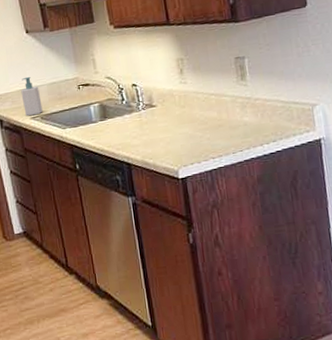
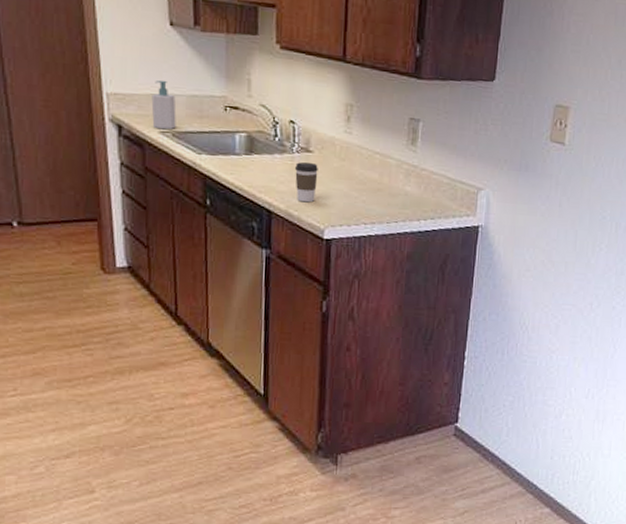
coffee cup: none [143,115,166,151] -> present [295,162,318,203]

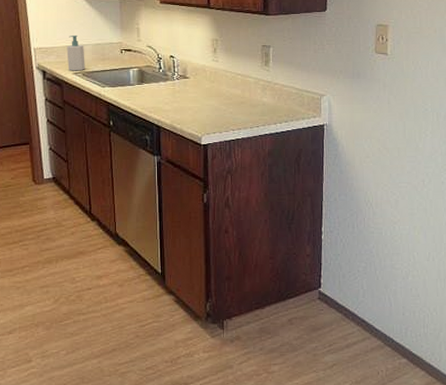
coffee cup: present [295,162,318,203] -> none [176,87,194,117]

